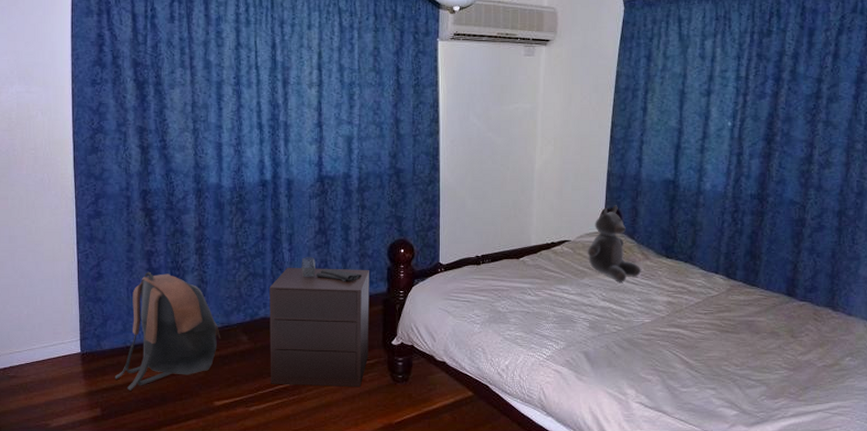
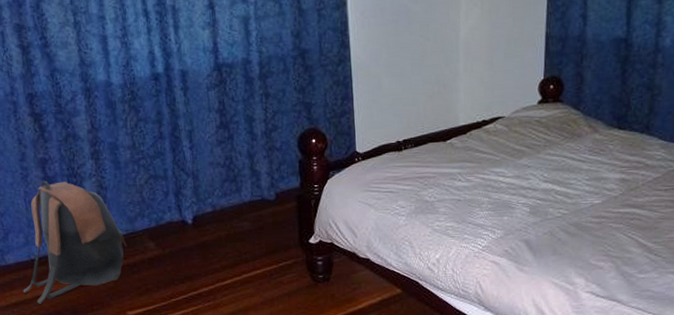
nightstand: present [269,257,369,387] -> none [173,154,285,291]
teddy bear: present [587,205,641,282] -> none [524,72,589,161]

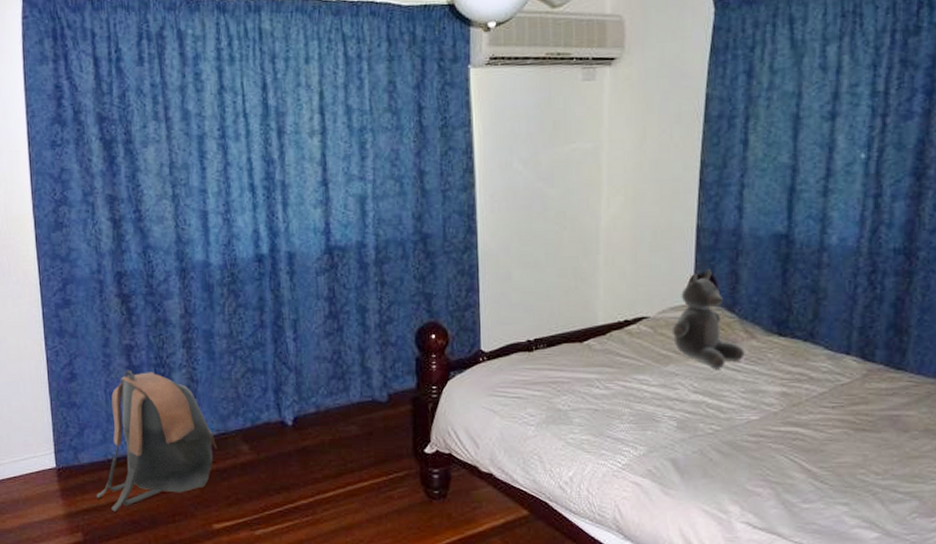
teddy bear: none [524,72,589,161] -> present [671,269,745,369]

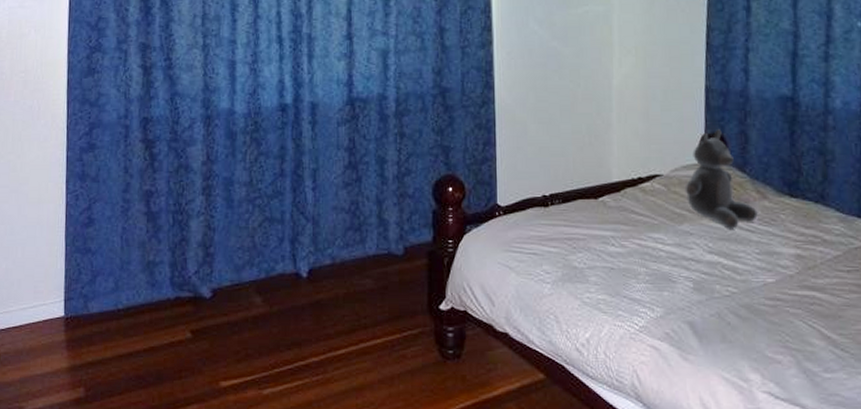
backpack: present [96,370,218,512] -> none [102,216,230,366]

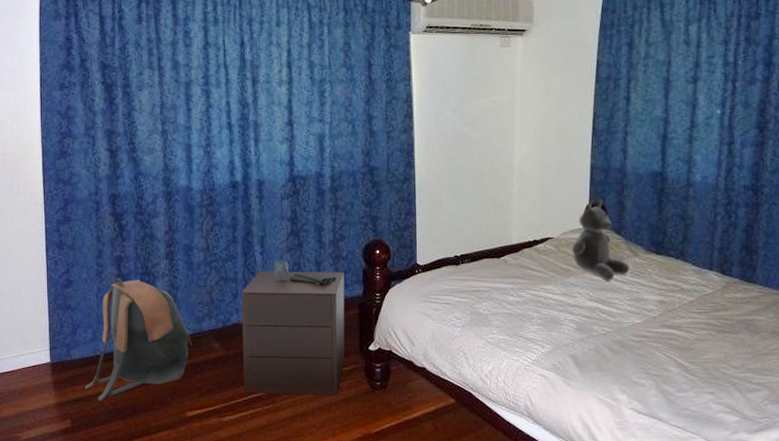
backpack: none [102,216,230,366] -> present [84,277,193,401]
nightstand: none [288,197,411,365] -> present [241,260,345,395]

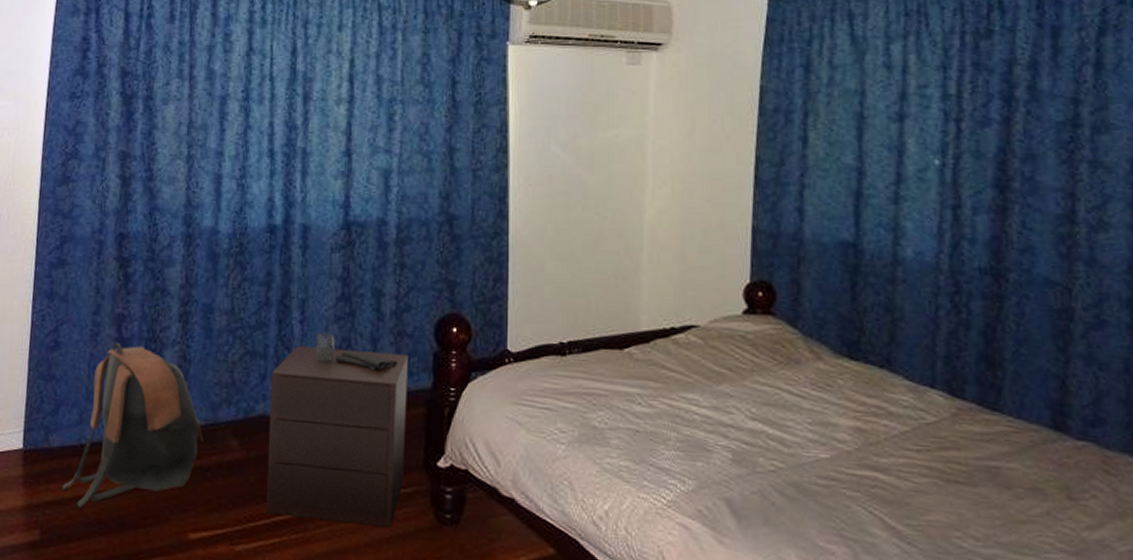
teddy bear: present [571,200,630,281] -> none [725,276,811,393]

